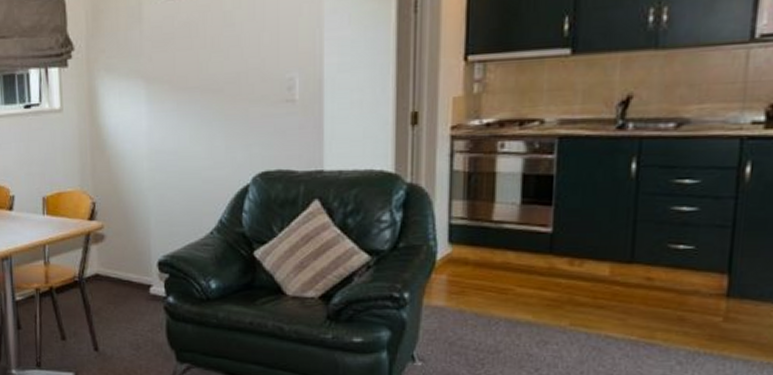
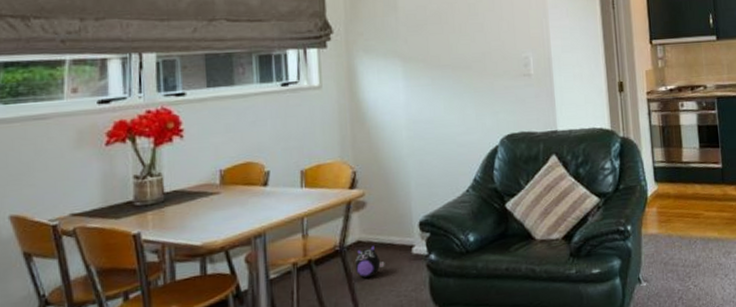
plush toy: none [93,279,122,312] -> present [354,244,385,279]

